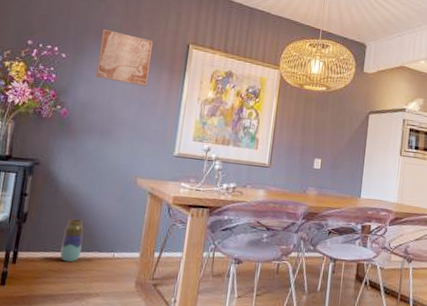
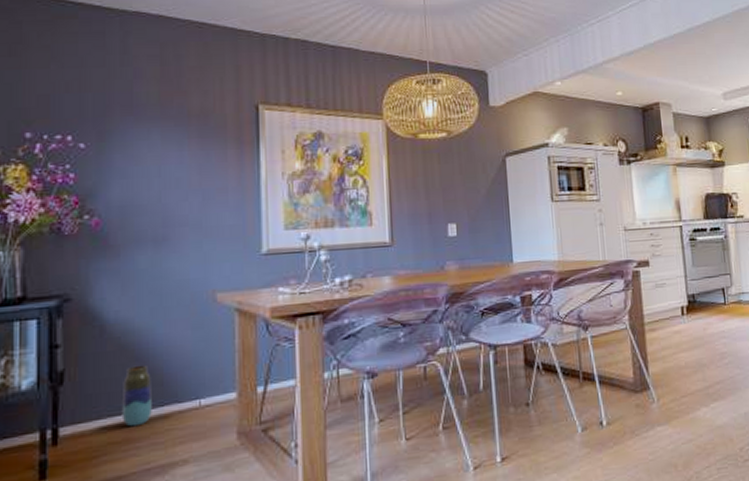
wall art: present [96,28,154,87] -> none [133,101,210,170]

